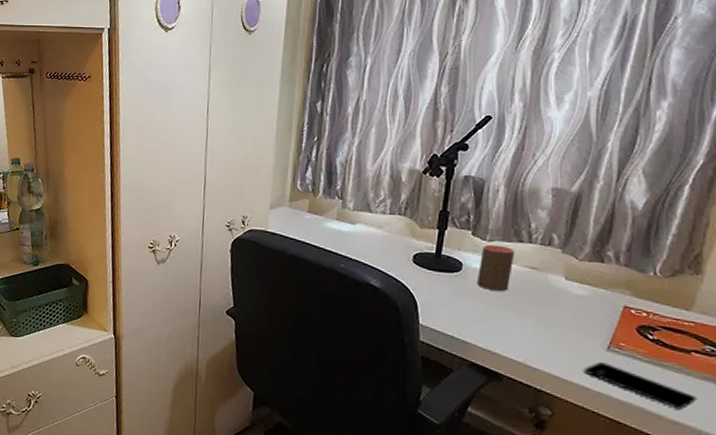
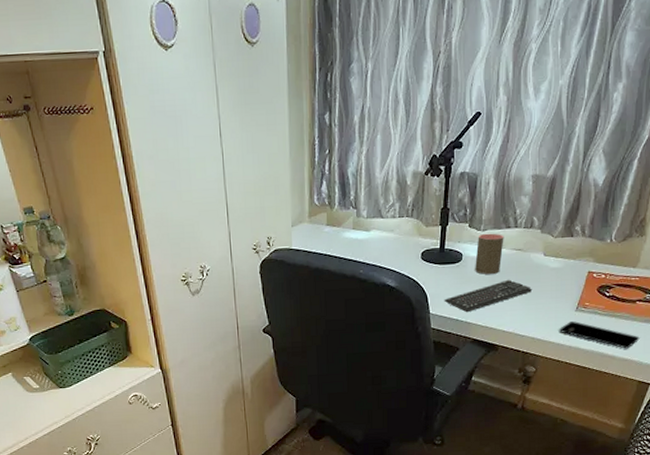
keyboard: none [437,299,550,331] -> present [444,279,533,313]

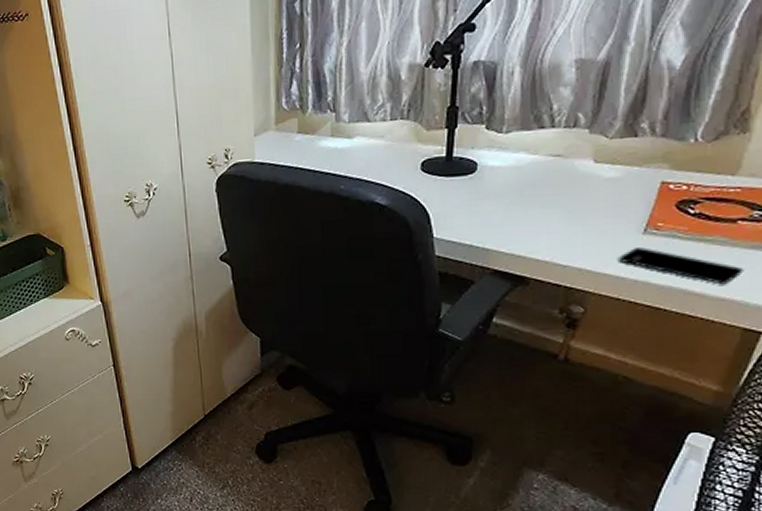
keyboard: present [444,279,533,313] -> none [452,193,578,237]
cup: present [475,233,504,274] -> none [495,135,536,188]

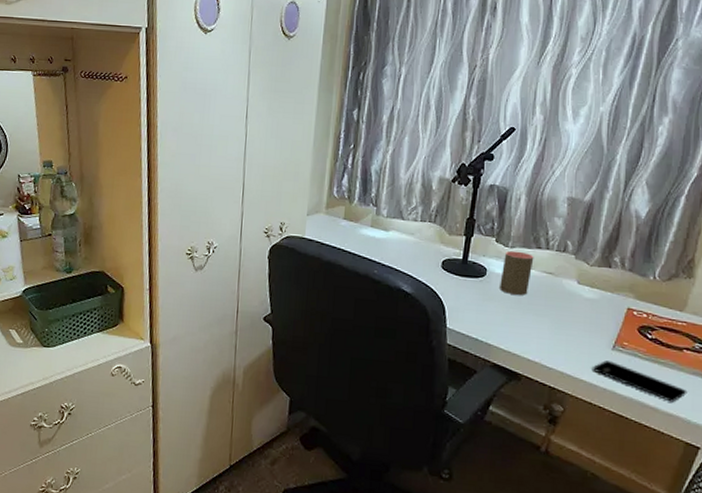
cup: none [495,135,536,188] -> present [500,250,534,295]

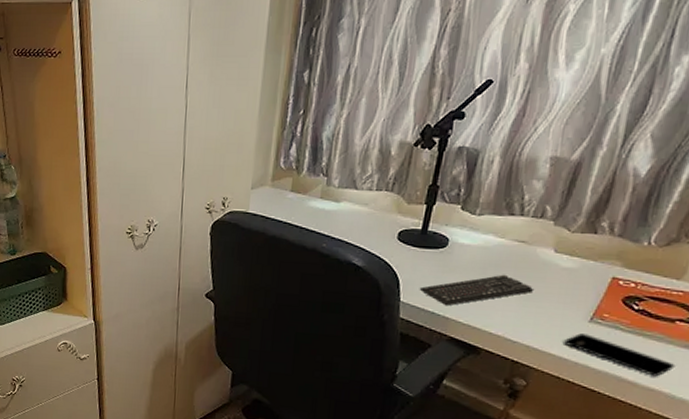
keyboard: none [463,303,564,333] -> present [419,274,535,306]
cup: present [500,250,534,295] -> none [462,218,505,266]

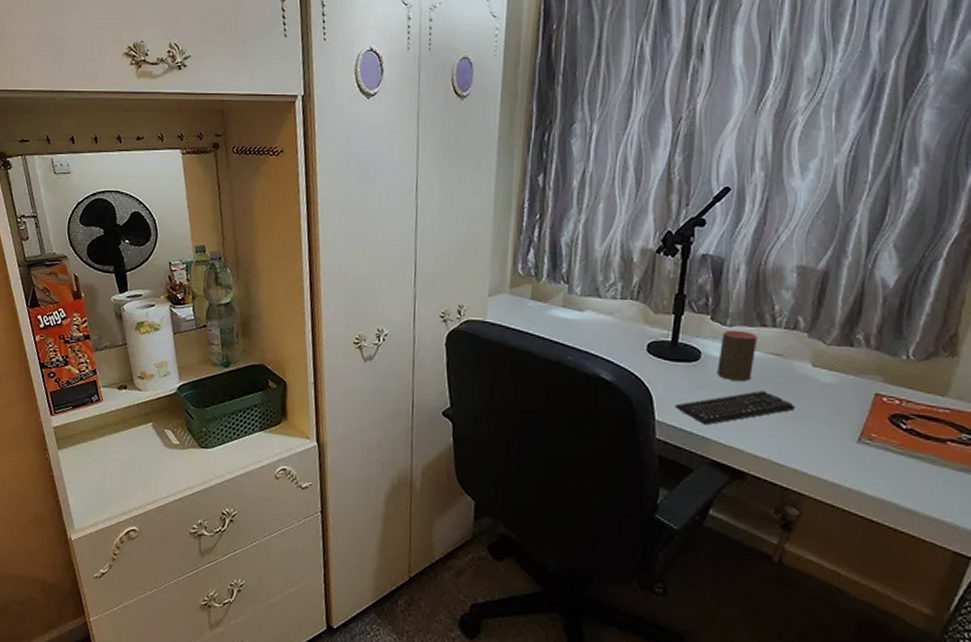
cup: none [462,218,505,266] -> present [717,329,758,381]
smartphone: present [563,333,676,377] -> none [832,456,954,504]

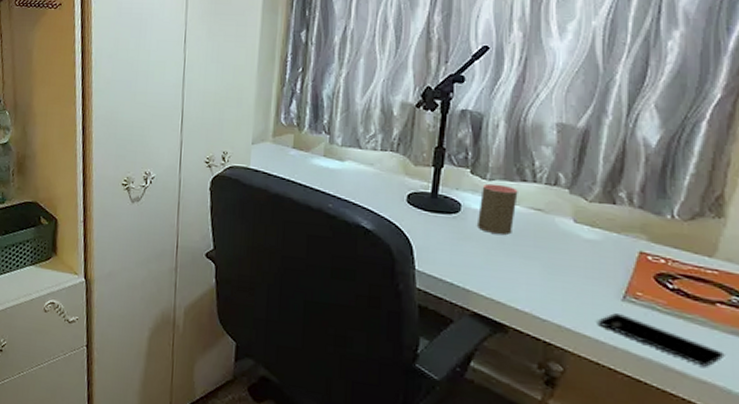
keyboard: present [674,390,796,426] -> none [434,244,558,277]
smartphone: none [832,456,954,504] -> present [597,313,725,367]

